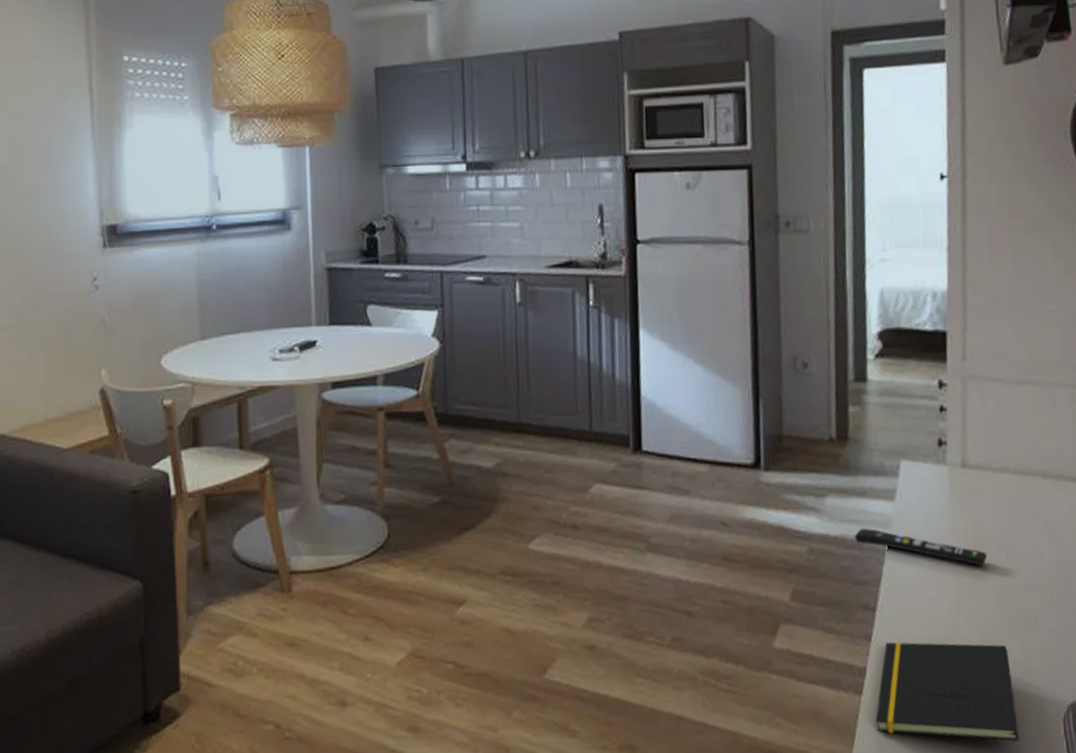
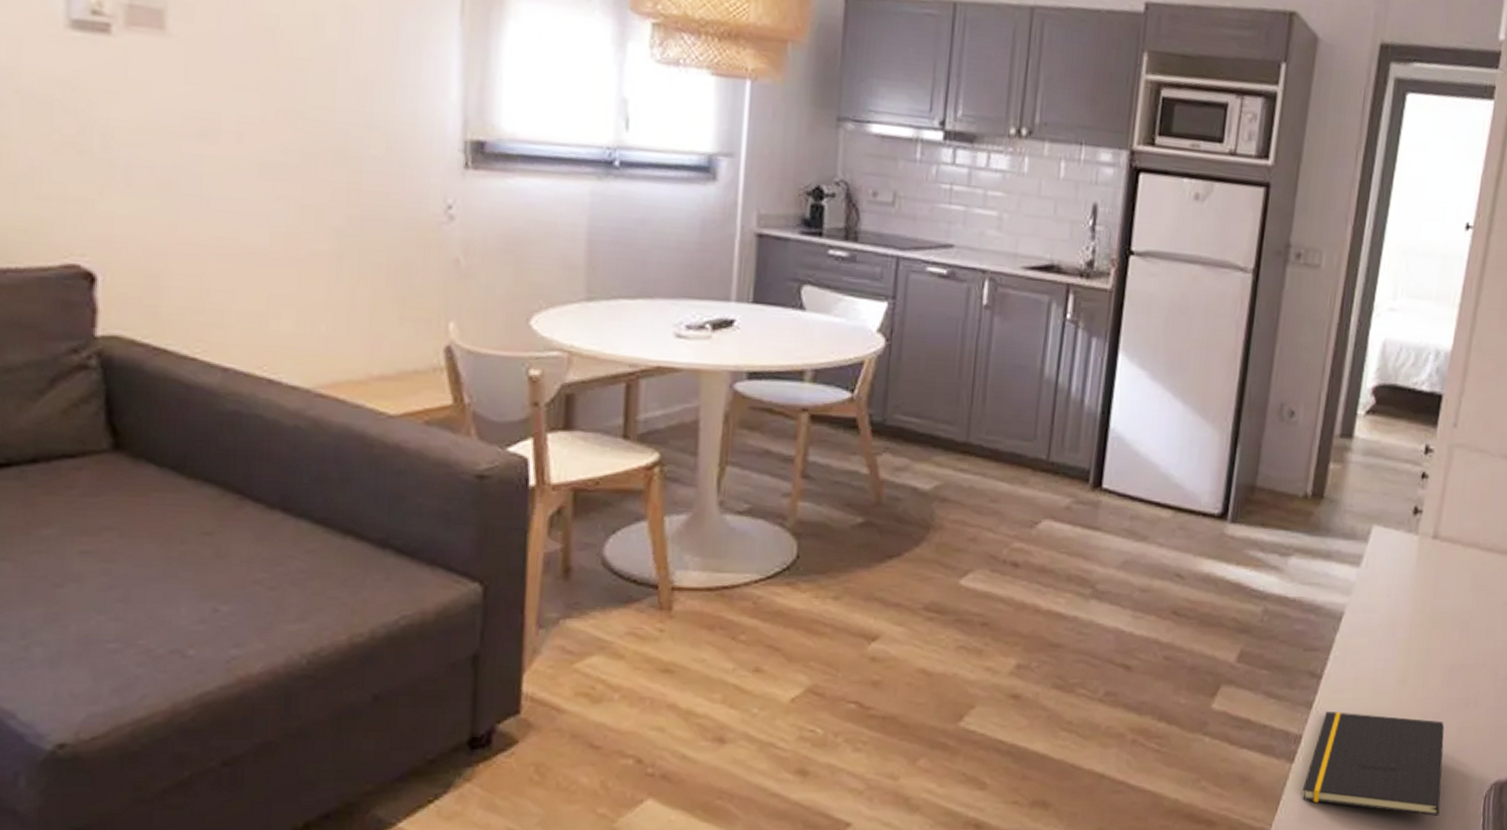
remote control: present [854,528,988,567] -> none [1312,592,1442,641]

